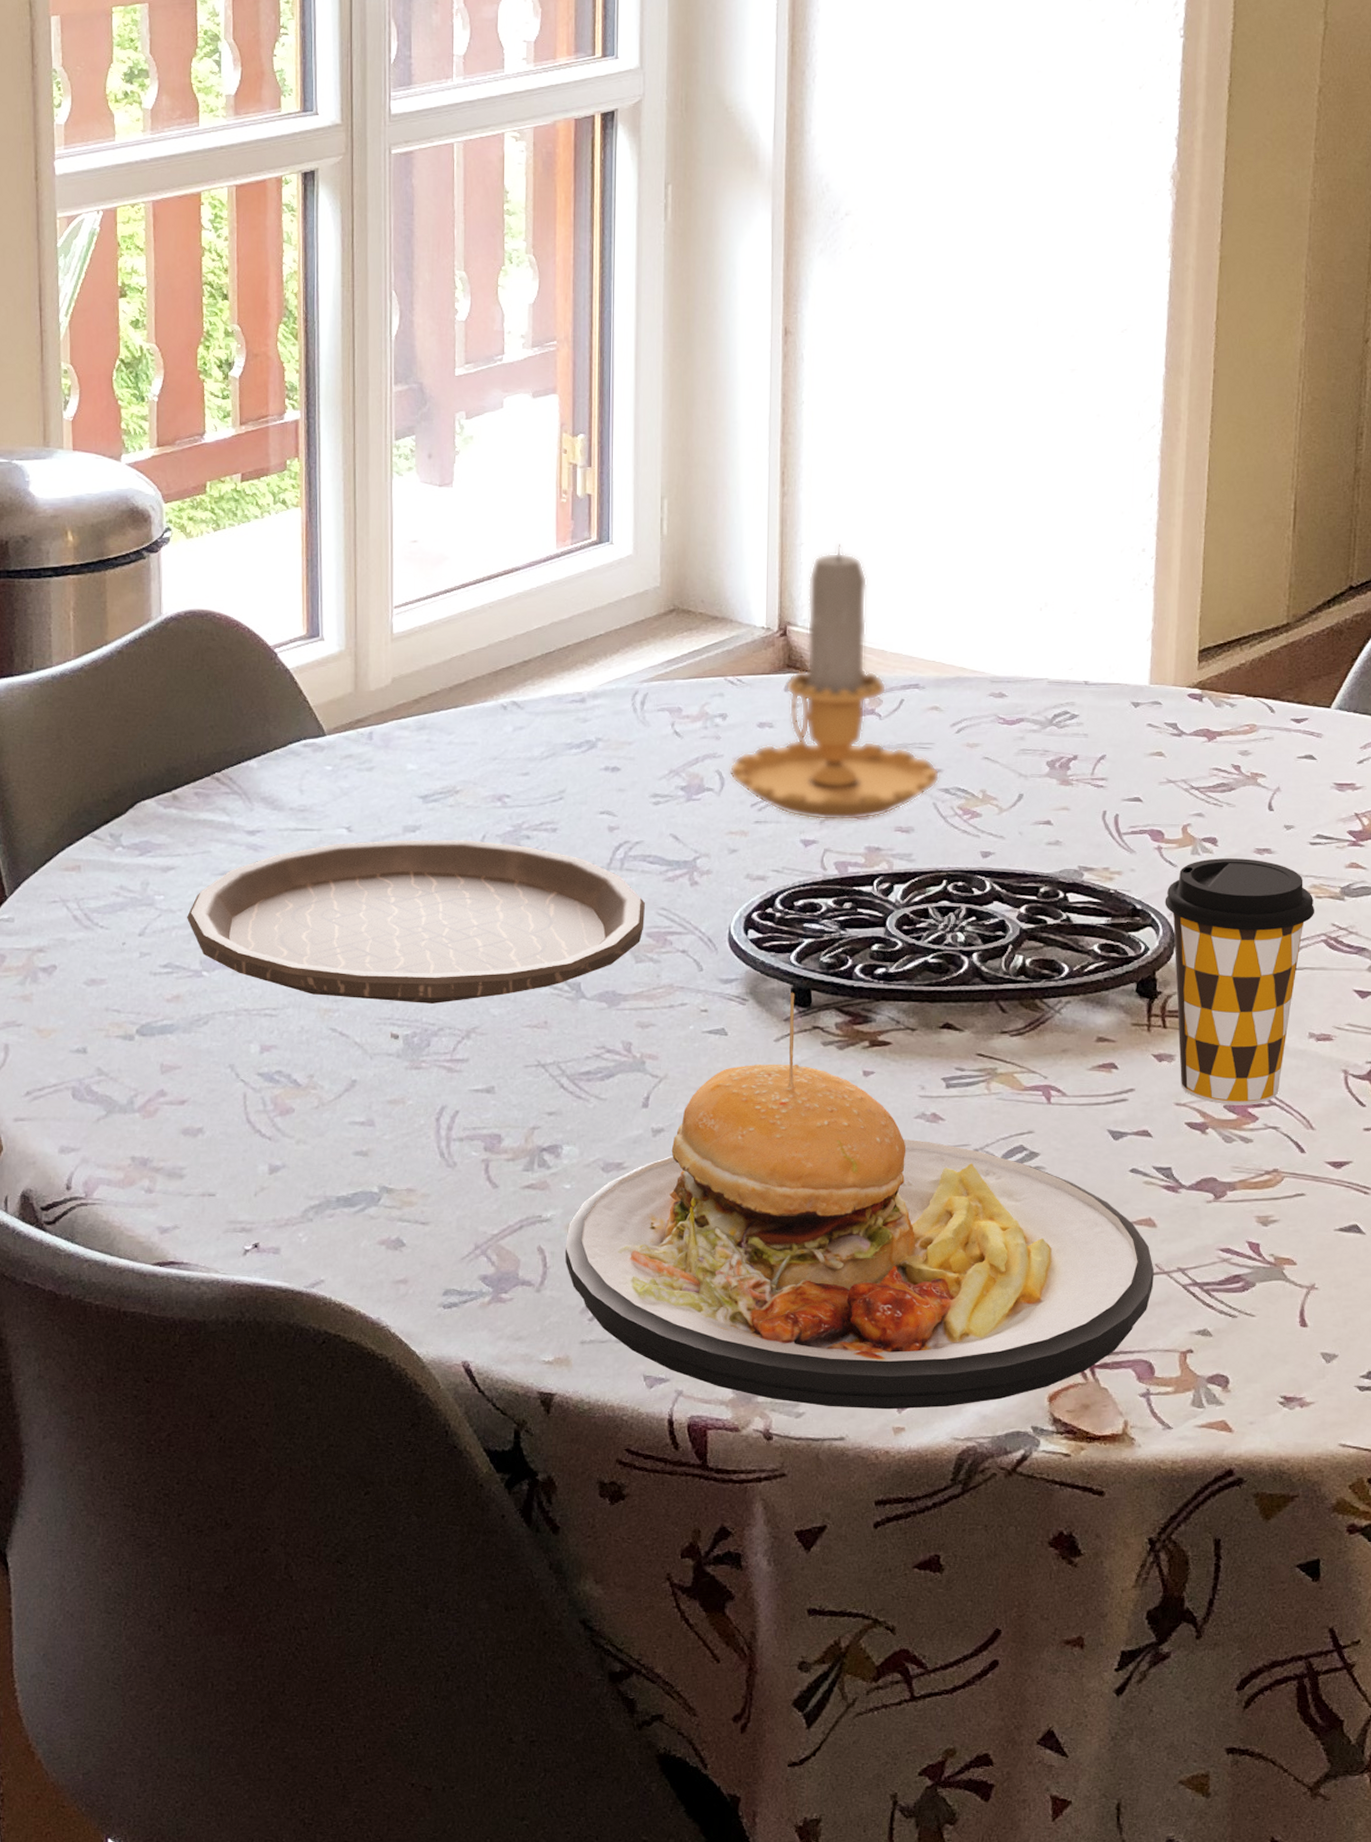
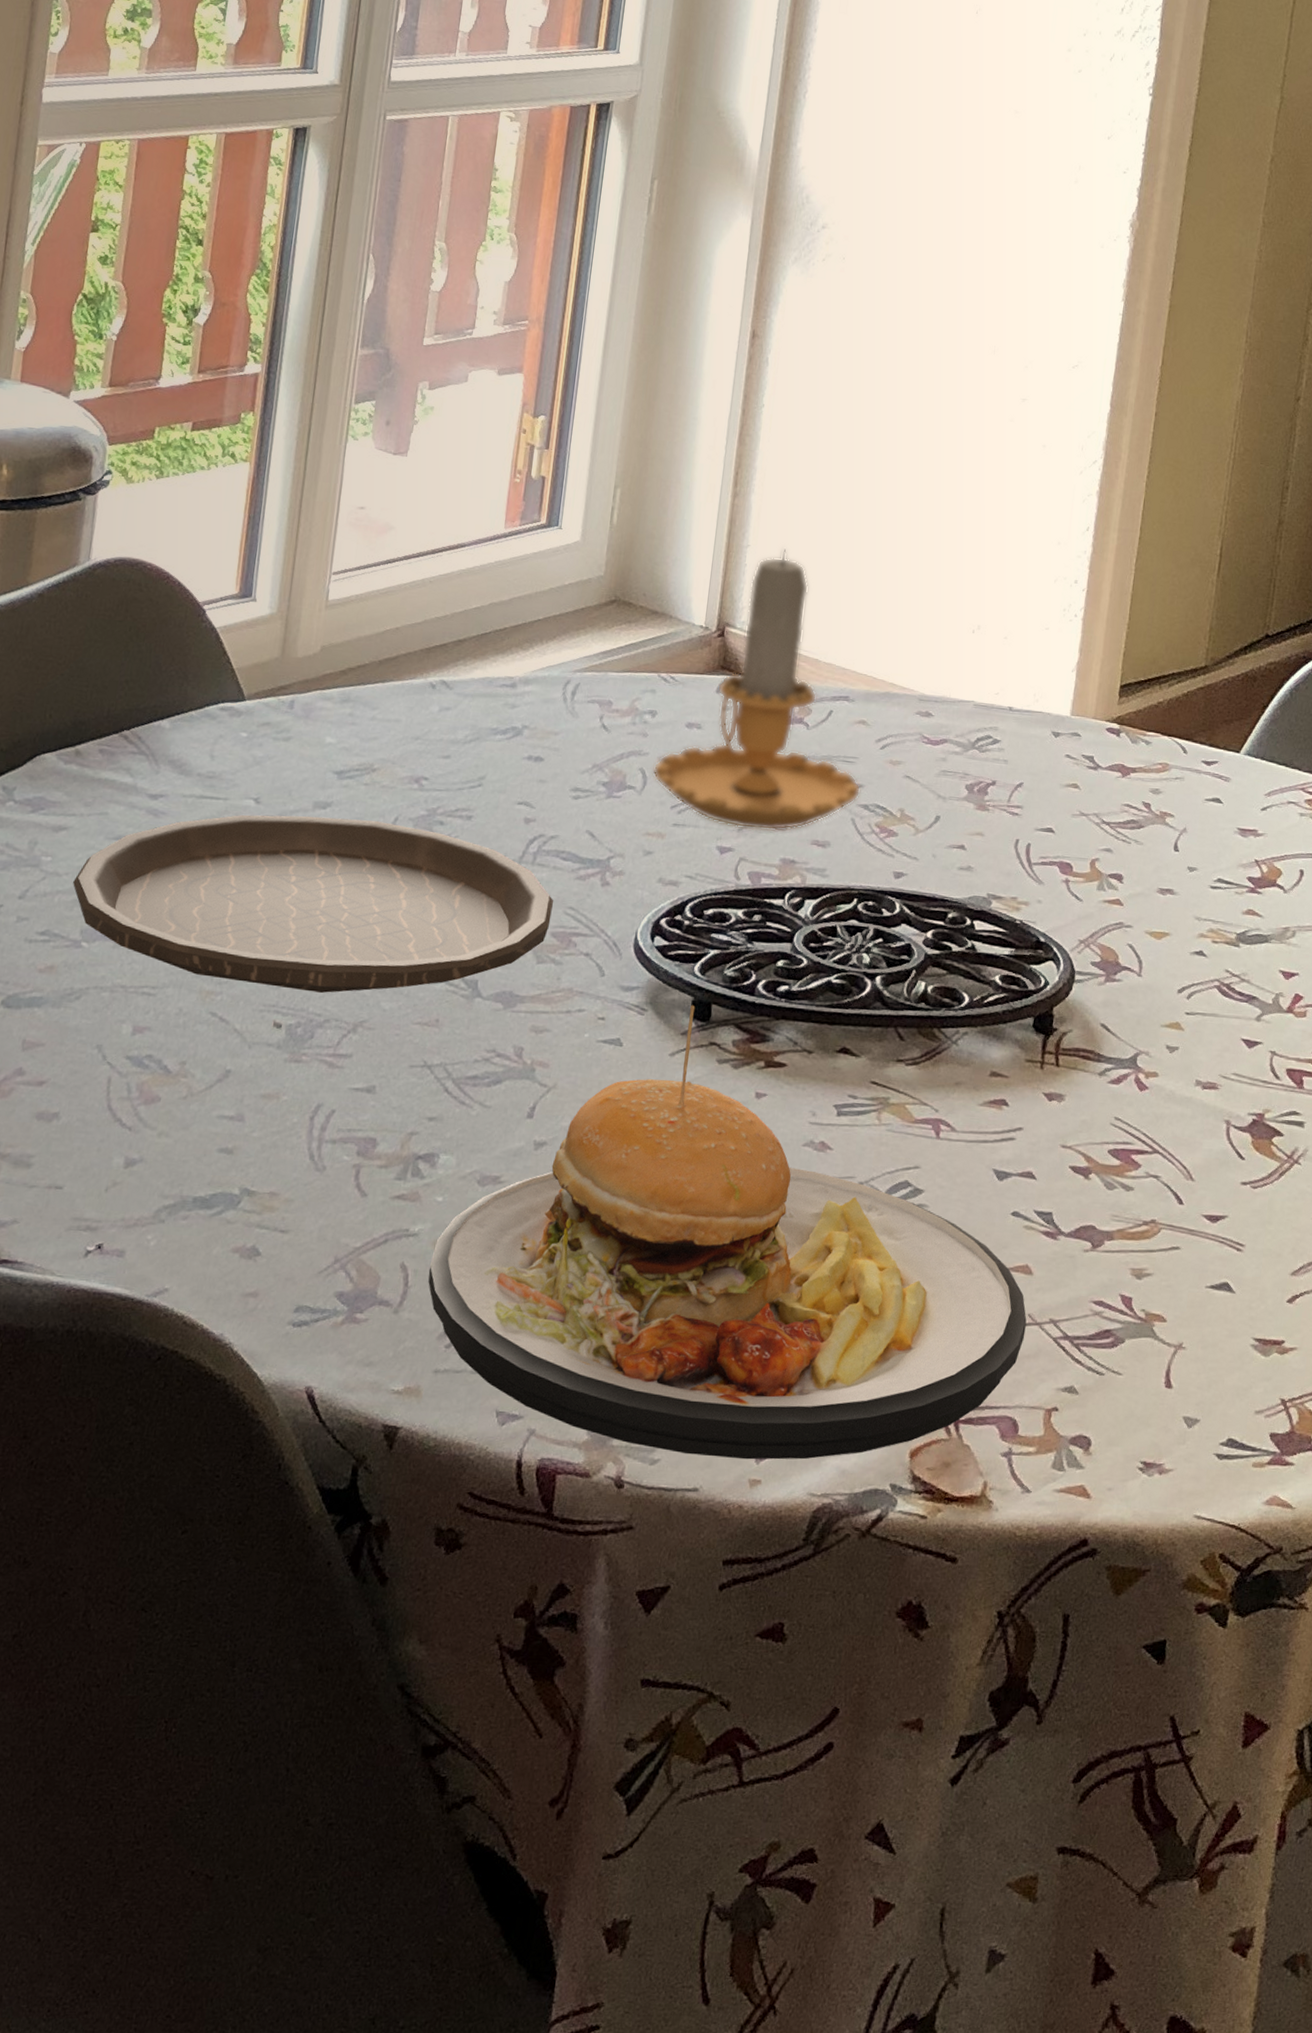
coffee cup: present [1164,858,1314,1105] -> none [1067,895,1210,1152]

